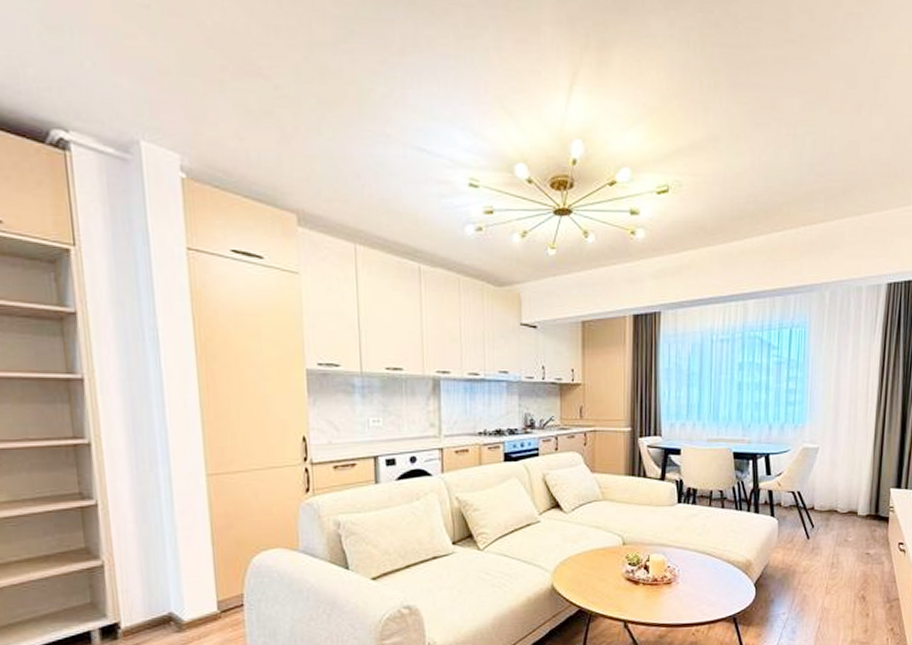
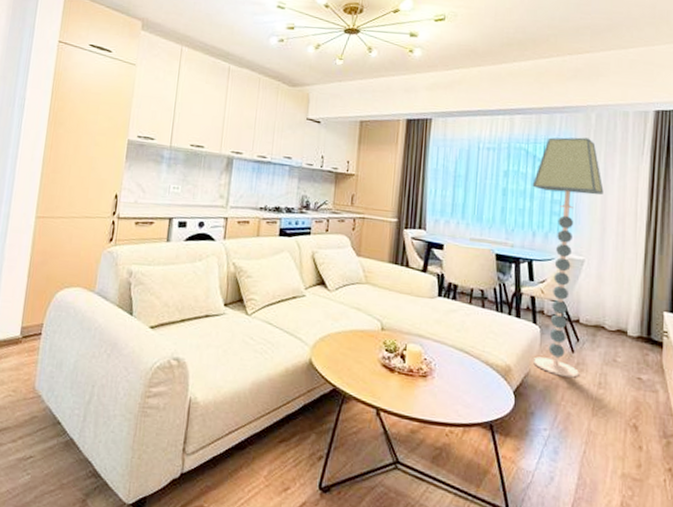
floor lamp: none [767,319,837,563] -> present [532,137,604,378]

